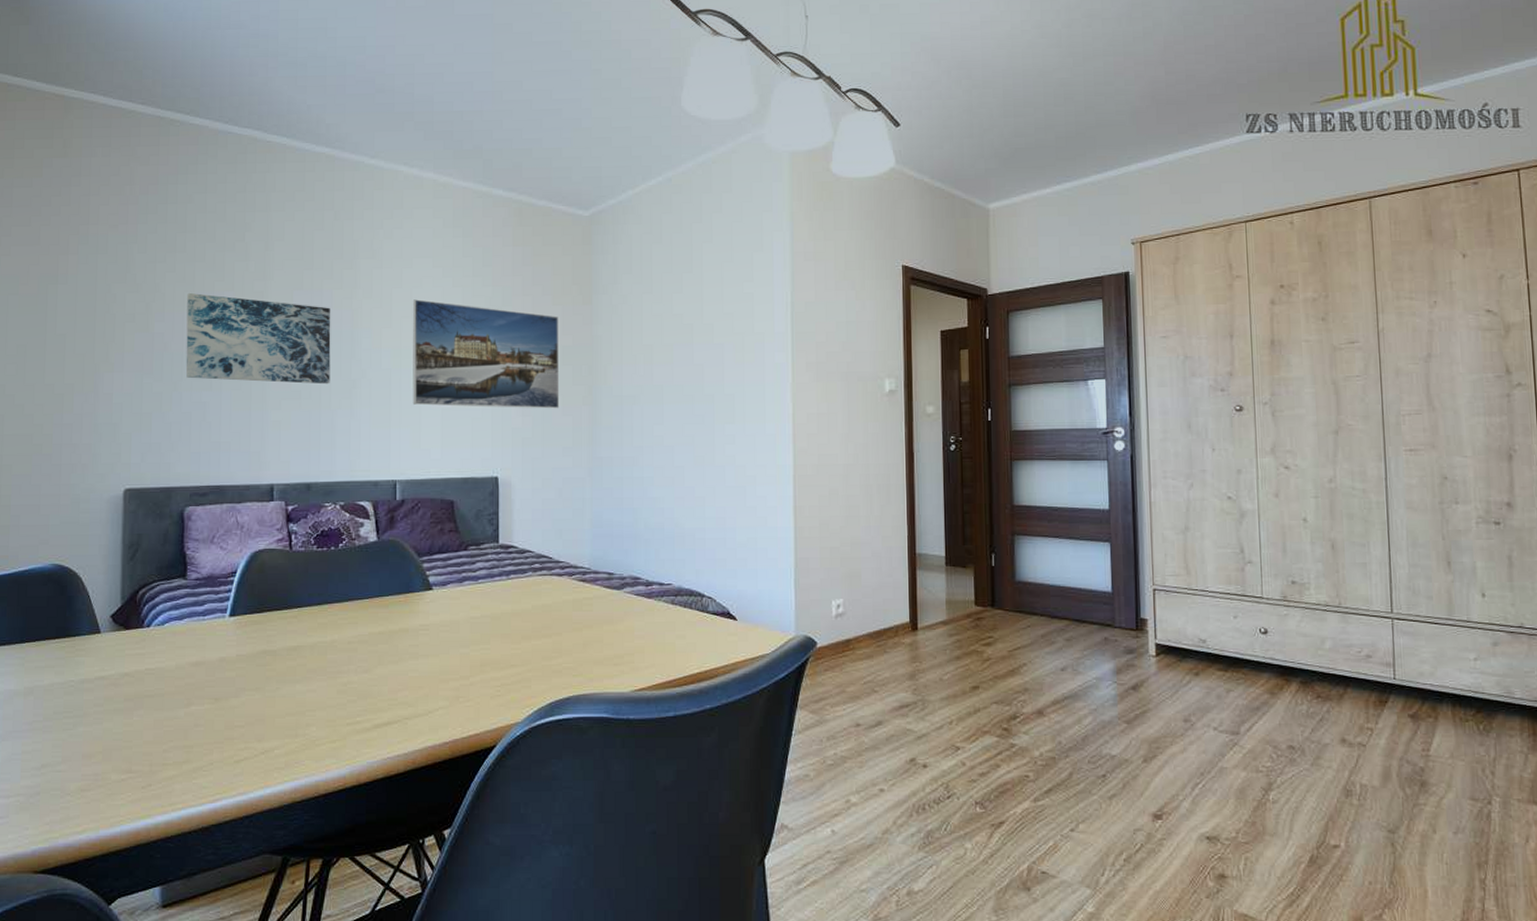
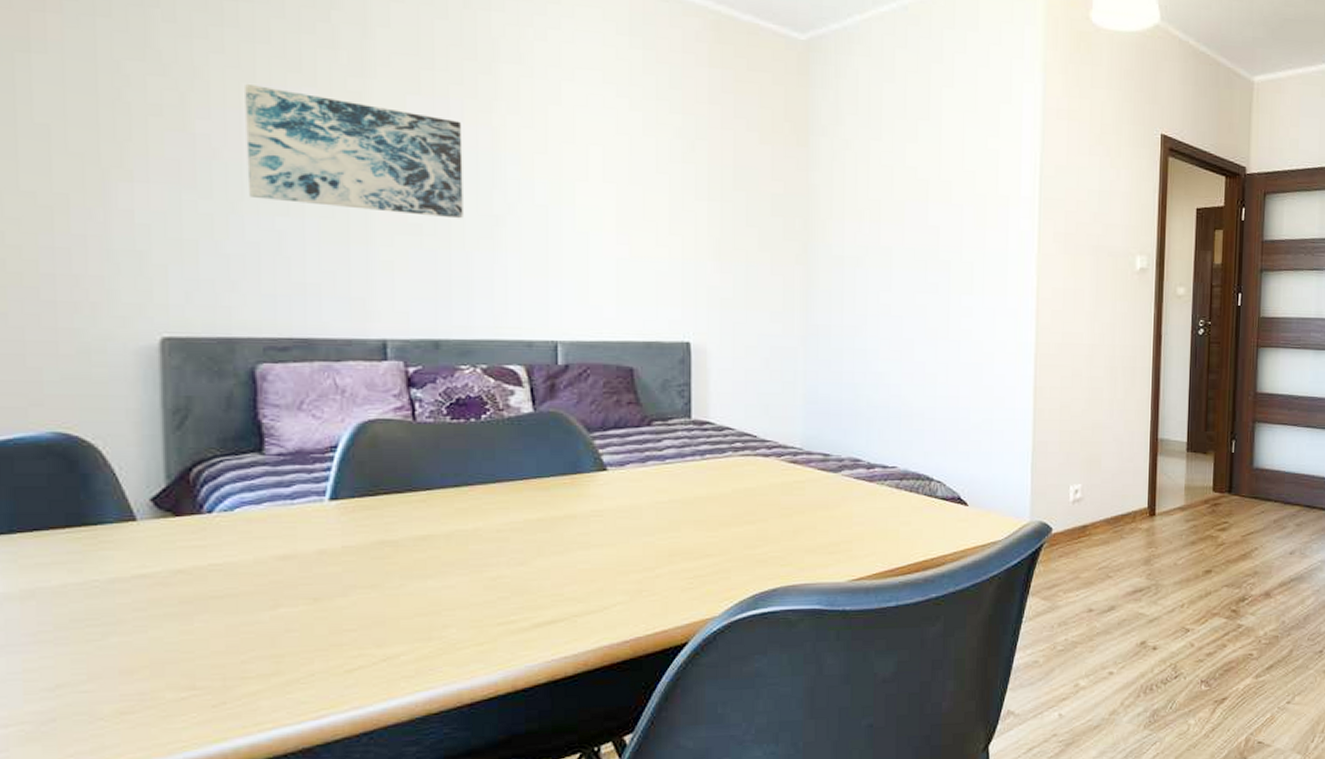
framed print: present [412,299,560,409] -> none [577,121,768,267]

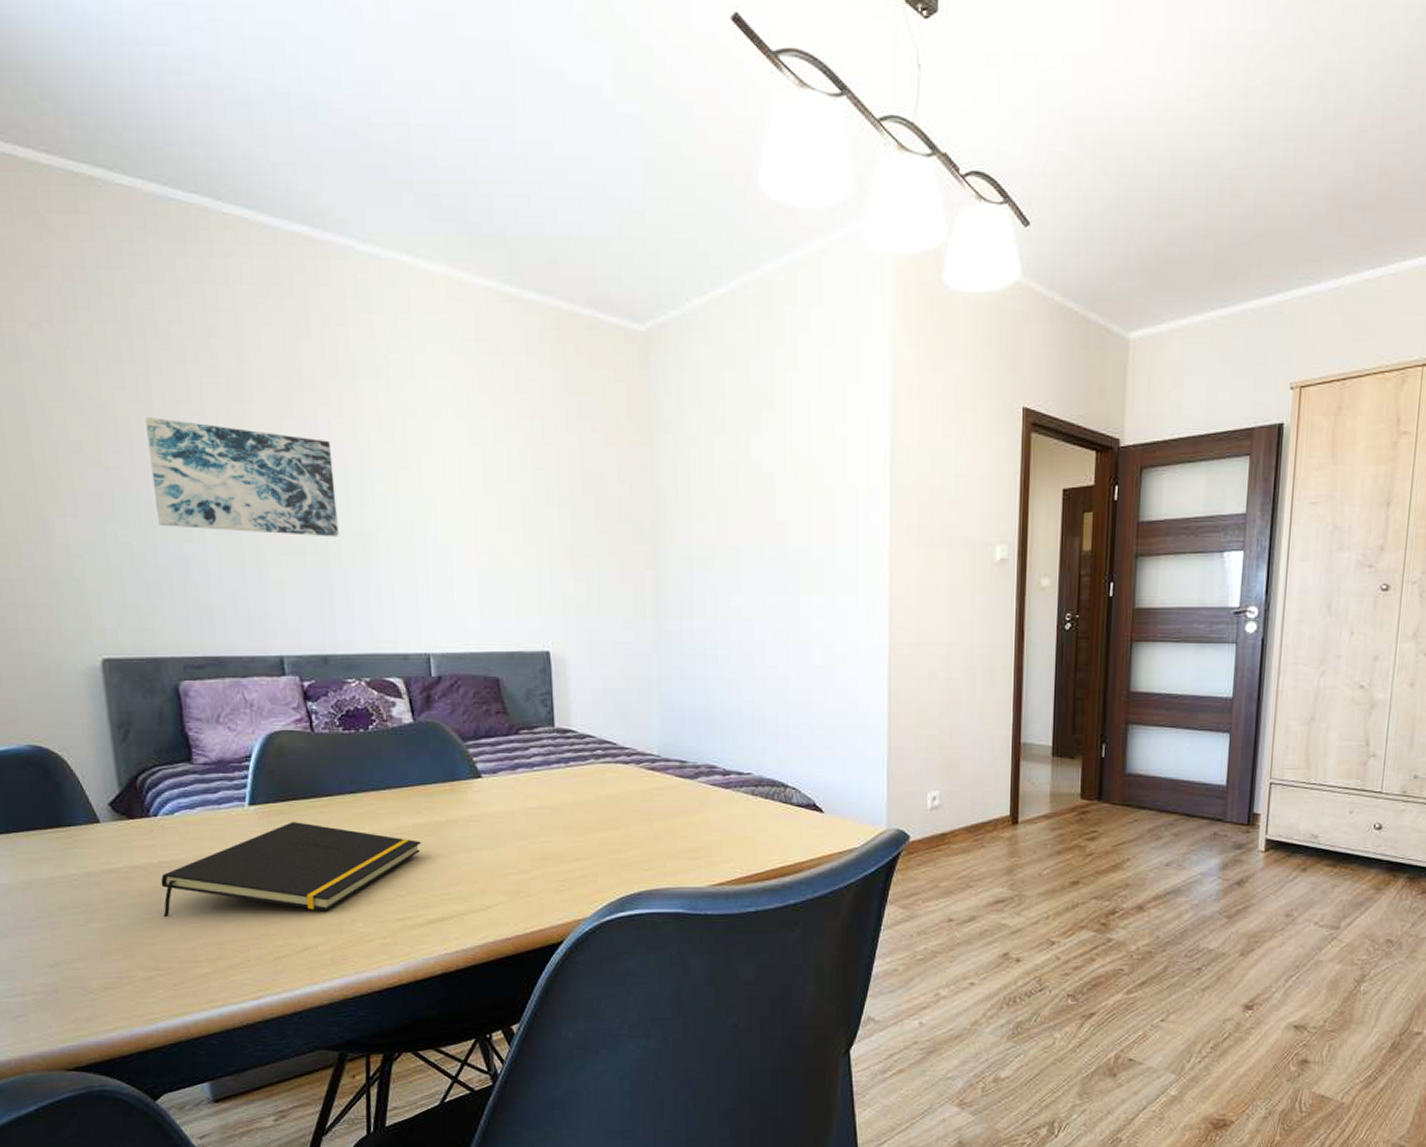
notepad: none [207,518,534,629] -> present [160,822,422,918]

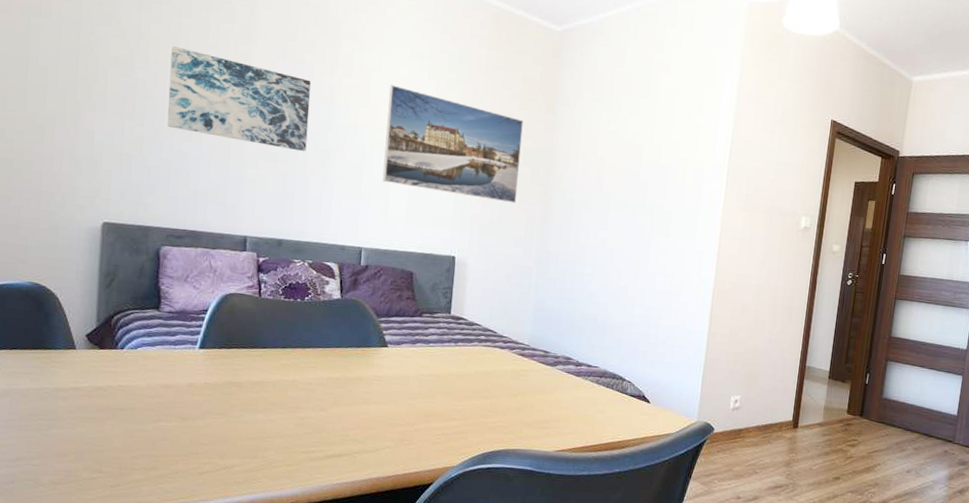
notepad: present [160,822,422,918] -> none [113,365,332,439]
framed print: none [433,433,618,573] -> present [382,85,523,204]

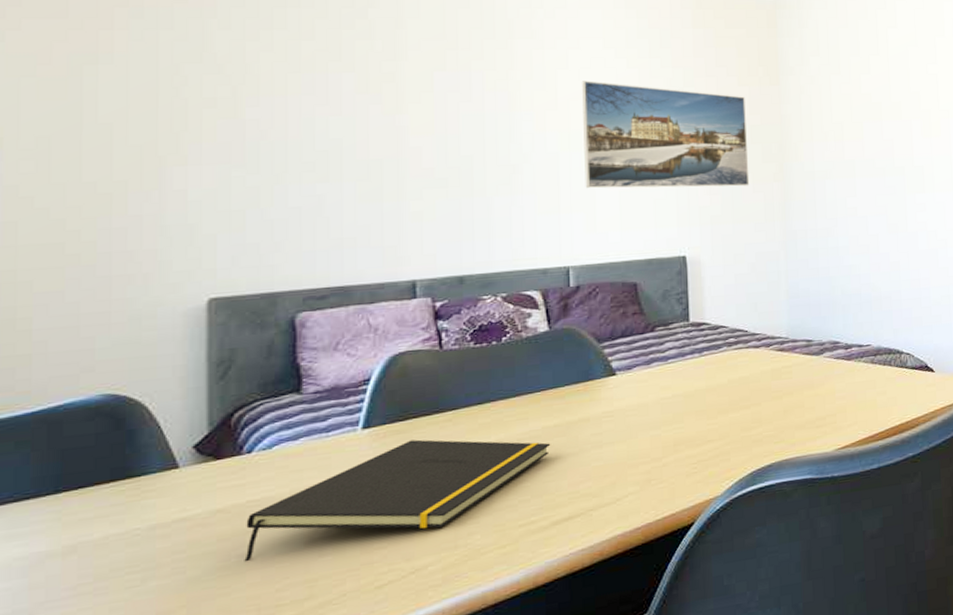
notepad: none [113,365,332,439] -> present [244,439,551,563]
wall art: present [167,46,311,152] -> none [291,75,484,171]

